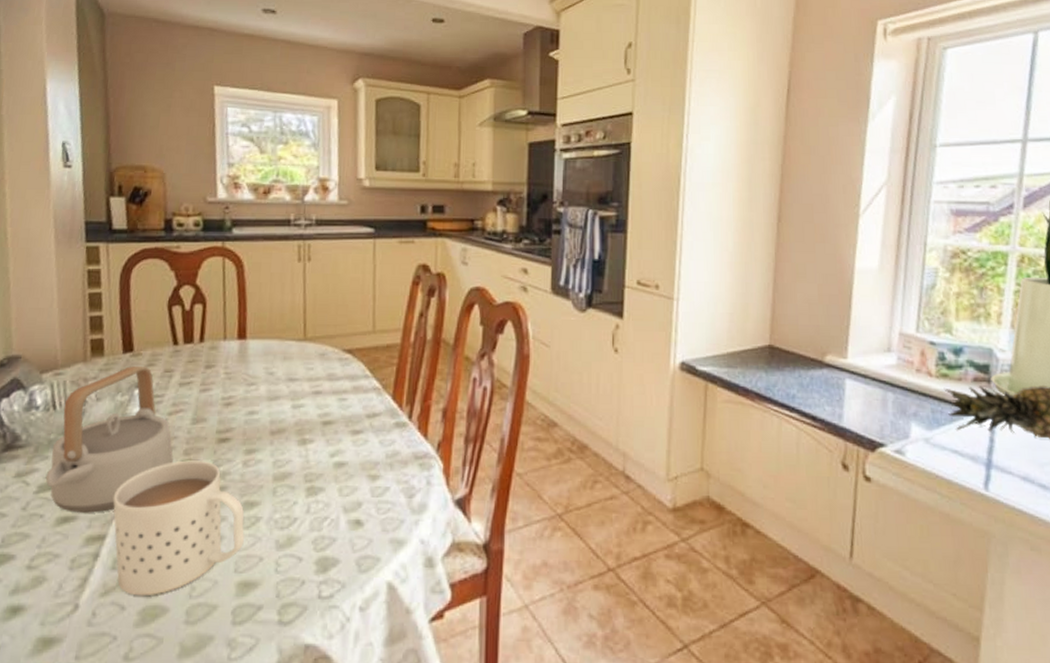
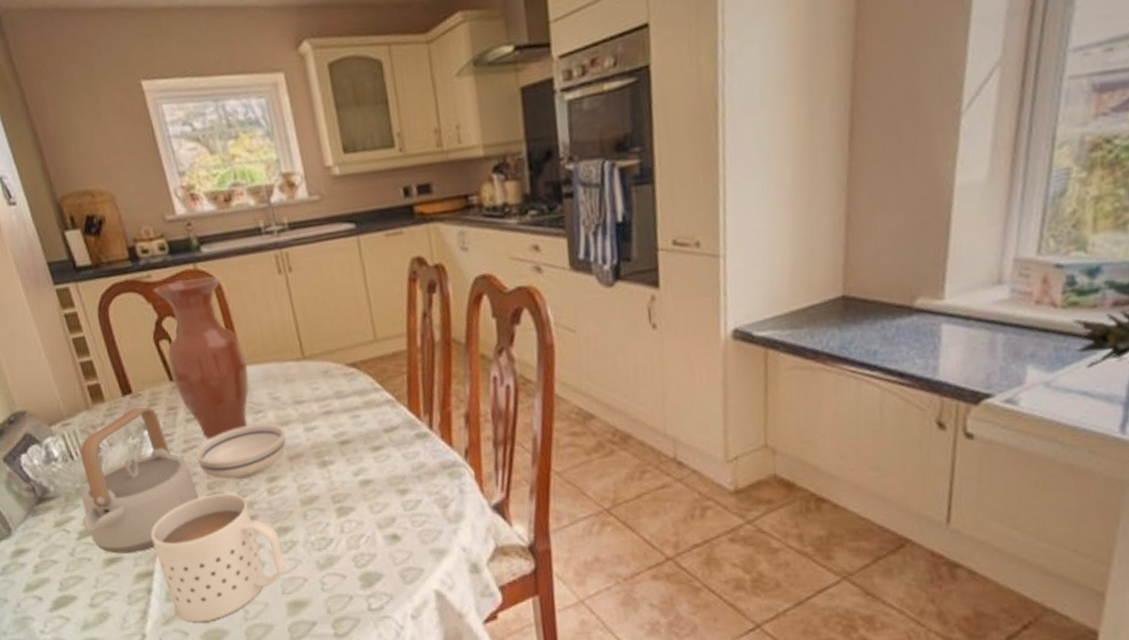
vase: none [175,255,252,405] -> present [152,276,249,439]
bowl: none [180,395,272,448] -> present [195,423,286,479]

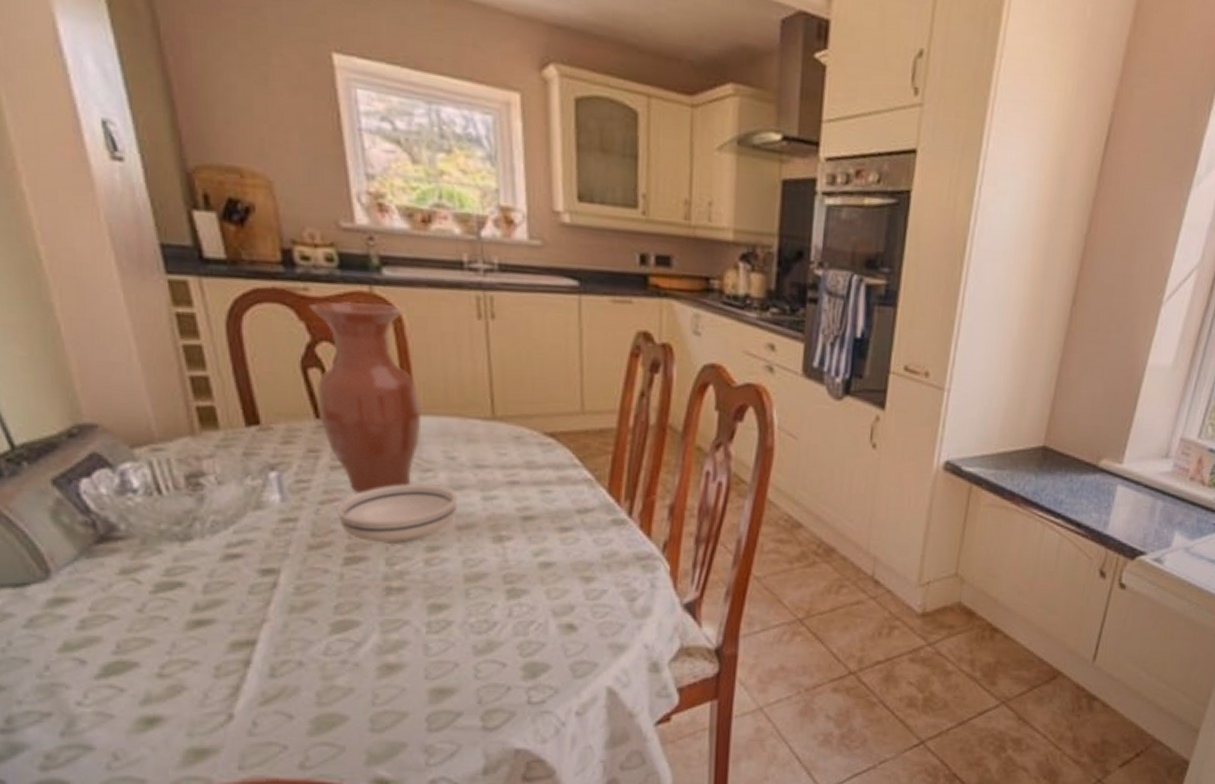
teapot: present [80,407,200,554] -> none [162,443,335,616]
mug: present [150,493,286,623] -> none [259,557,434,705]

